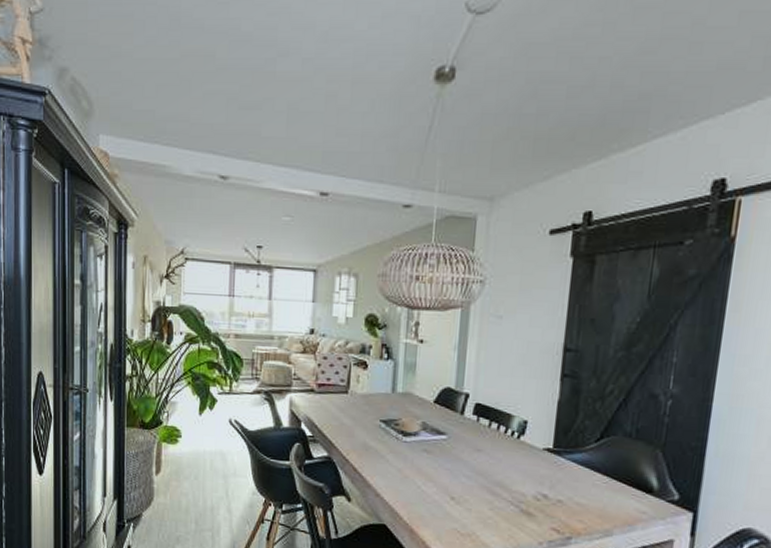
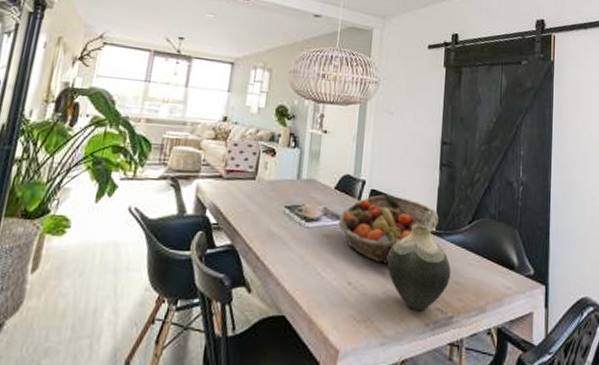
fruit basket: none [439,409,558,481] -> present [338,194,439,264]
vase: none [495,441,571,529] -> present [387,224,451,310]

